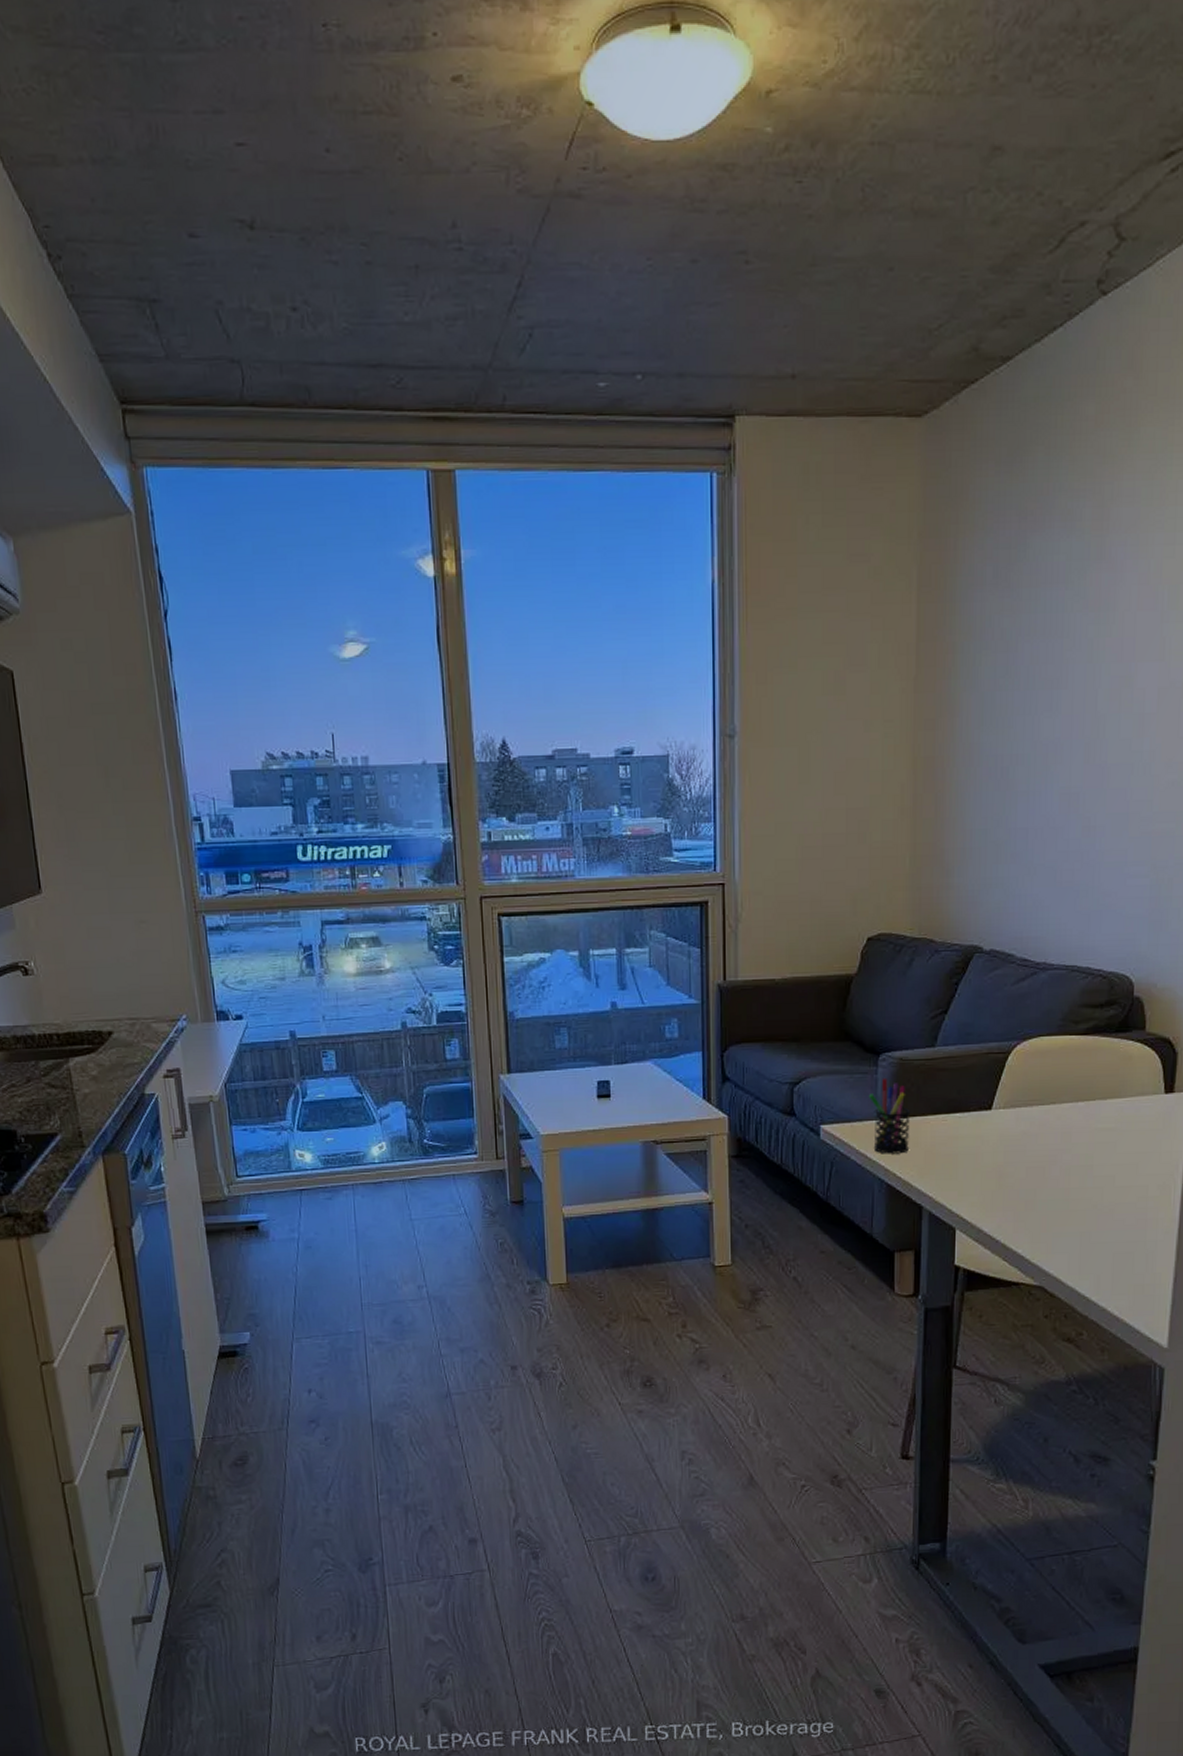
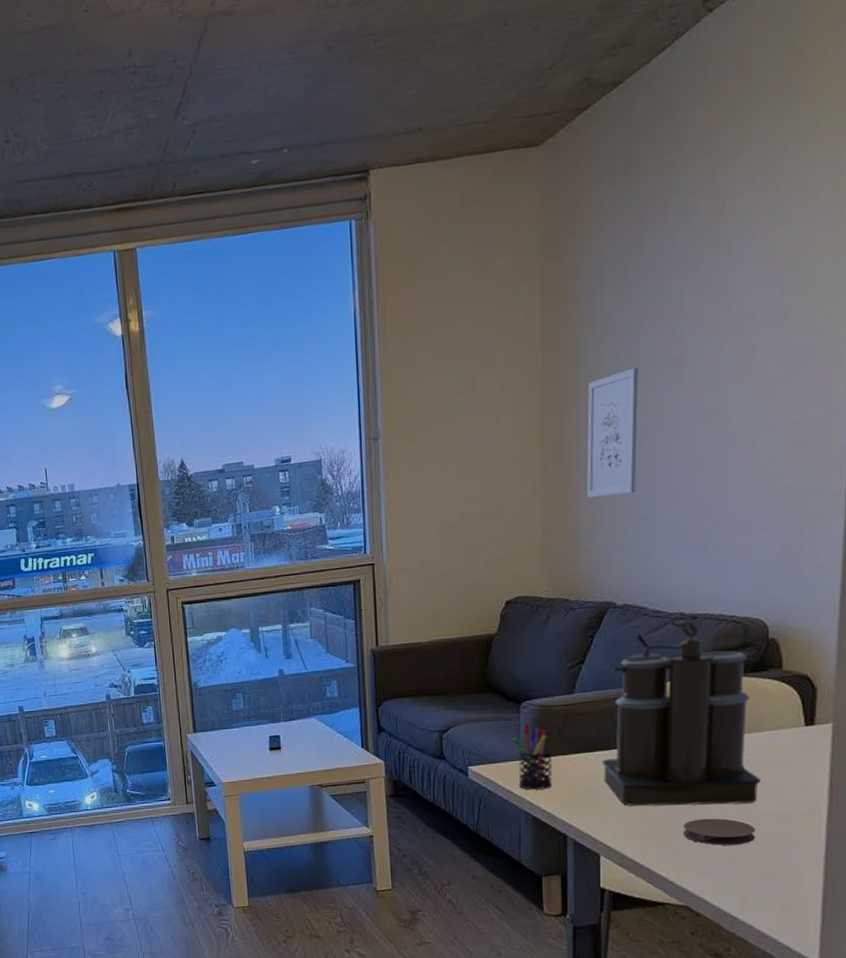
wall art: none [958,685,1016,828] -> present [587,367,639,499]
coffee maker: none [962,962,1121,1176] -> present [602,611,762,807]
coaster: none [1040,1190,1113,1221] -> present [682,818,756,846]

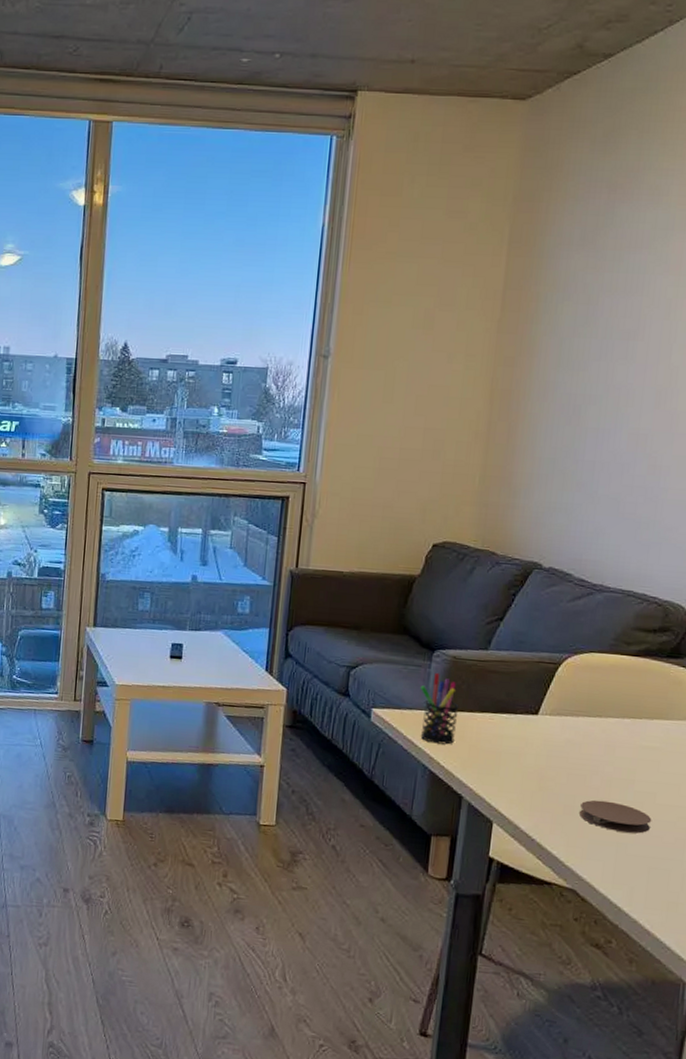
wall art: present [587,367,639,499] -> none [528,333,594,457]
coffee maker: present [602,611,762,807] -> none [507,584,672,792]

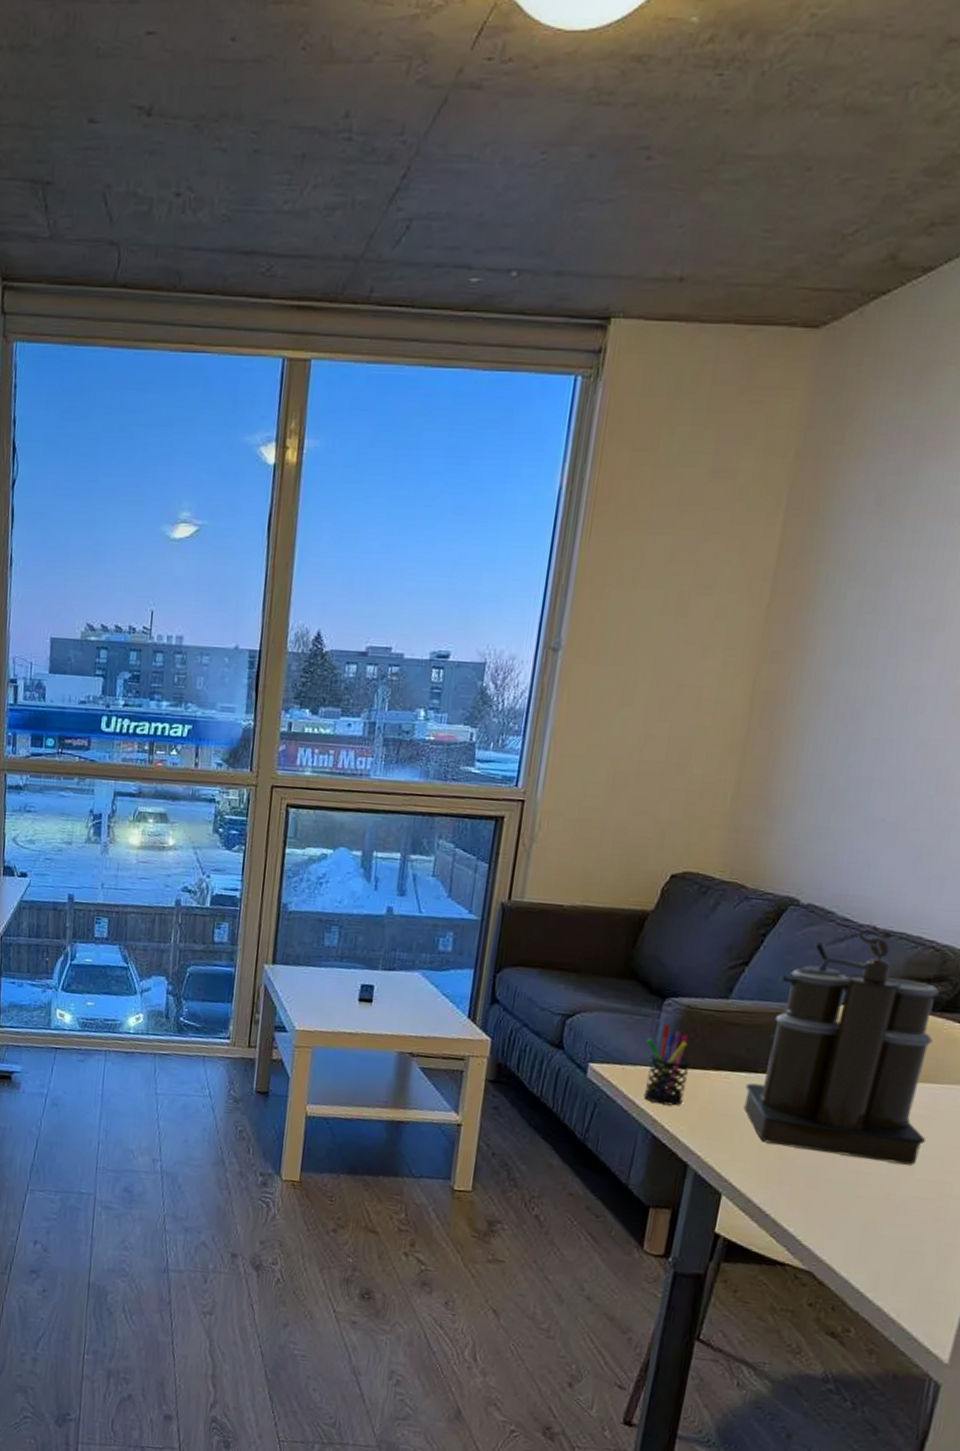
coffee maker: none [507,584,672,792] -> present [743,925,949,1165]
coaster: present [578,799,652,834] -> none [822,1172,908,1212]

